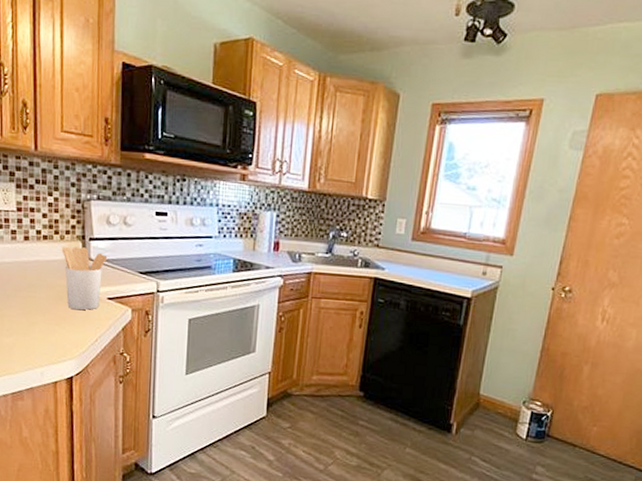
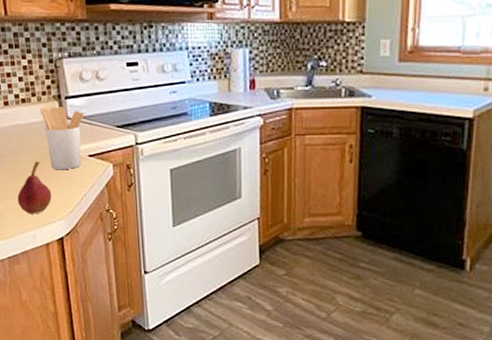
fruit: none [28,299,65,352] -> present [17,161,52,214]

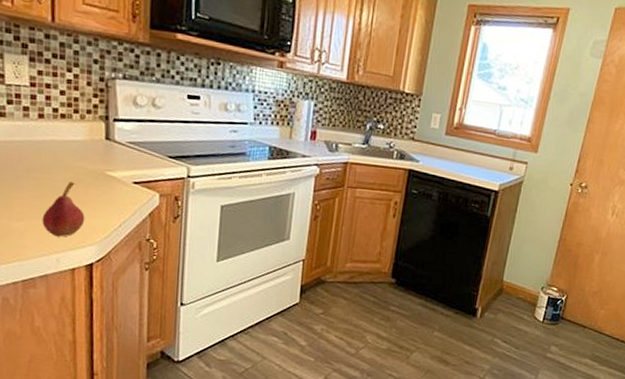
utensil holder: present [39,107,85,170] -> none [81,126,134,195]

